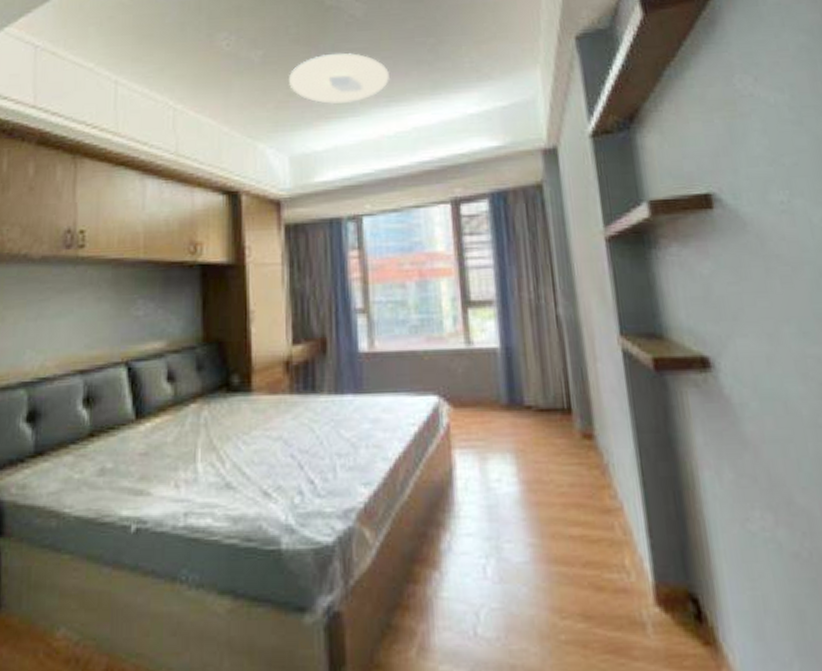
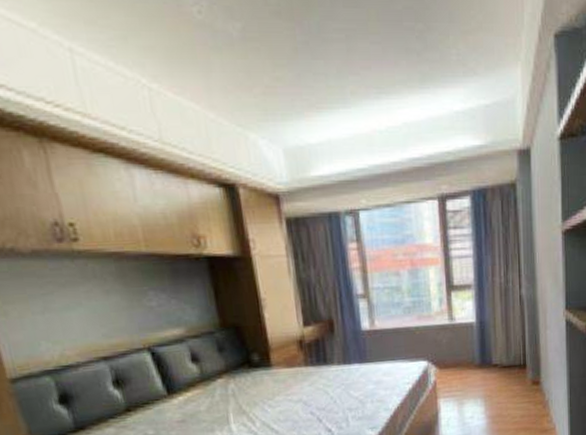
ceiling light: present [289,52,391,105] -> none [274,32,380,94]

